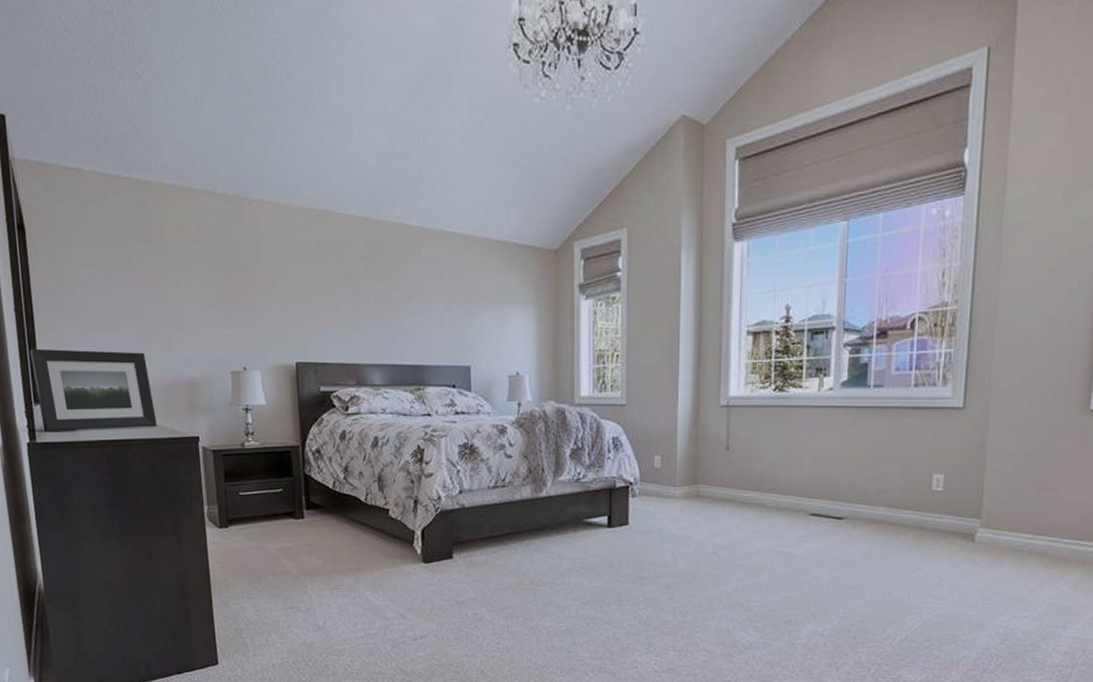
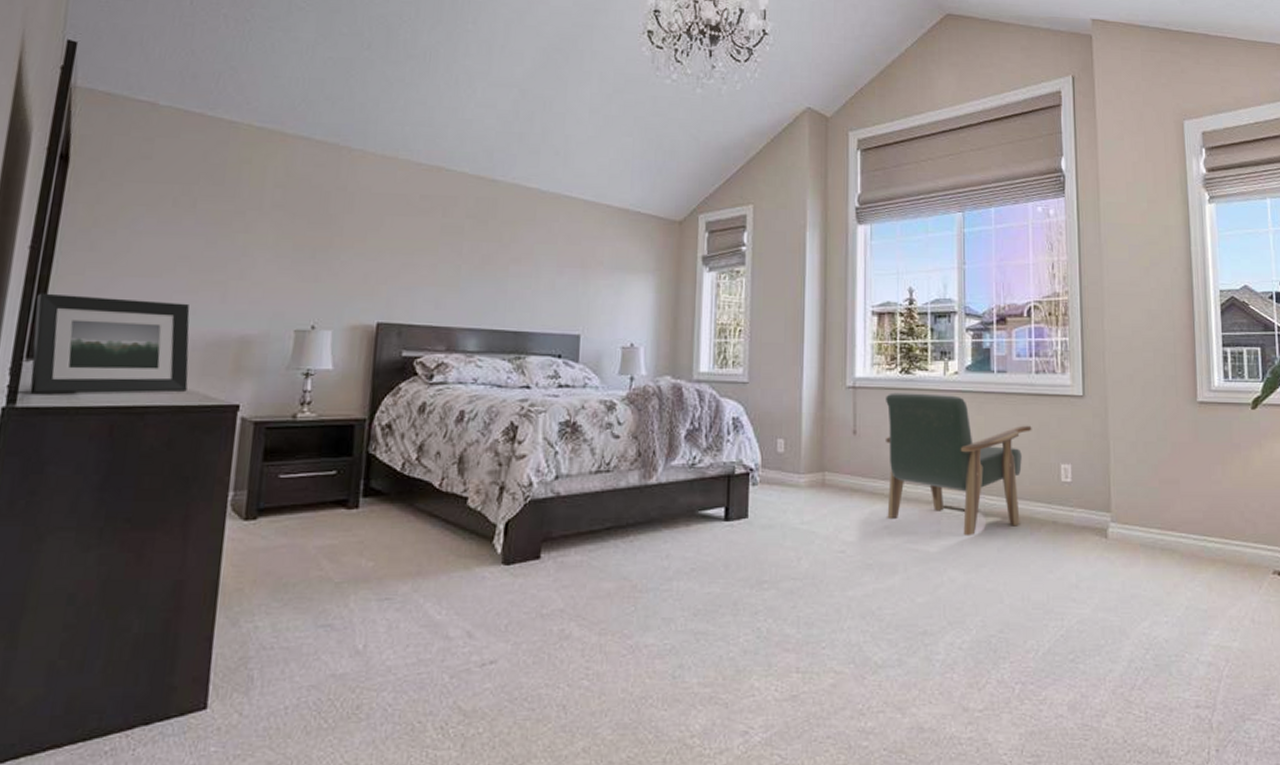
armchair: none [757,410,906,541] -> present [885,393,1032,537]

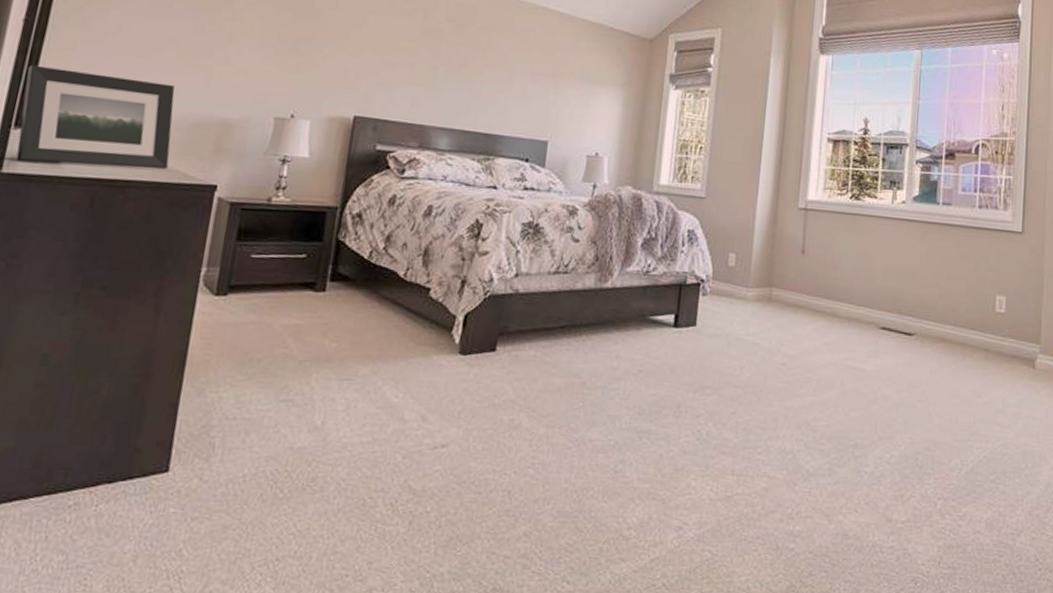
armchair: present [885,393,1032,537] -> none [828,217,972,358]

